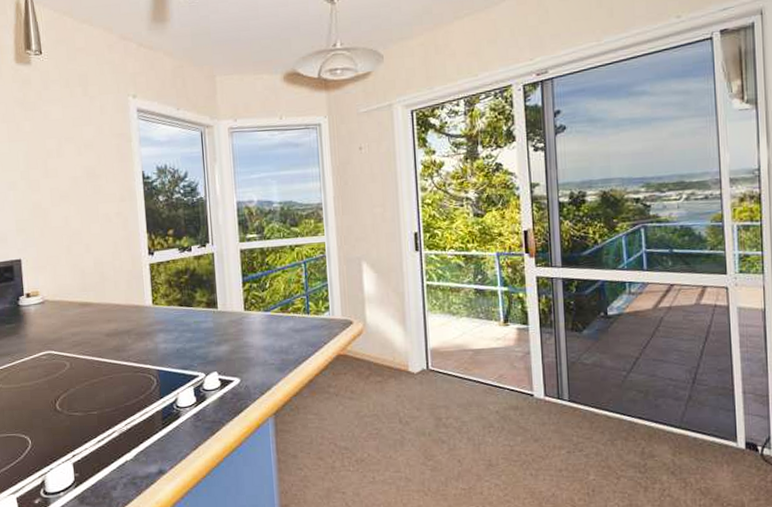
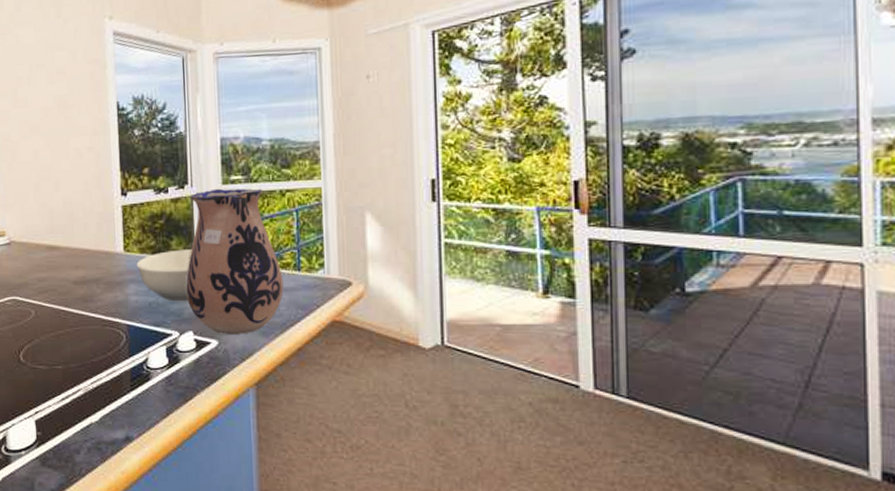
bowl: none [164,300,215,347] -> present [136,249,193,302]
ceramic pitcher: none [210,244,296,373] -> present [186,188,284,334]

